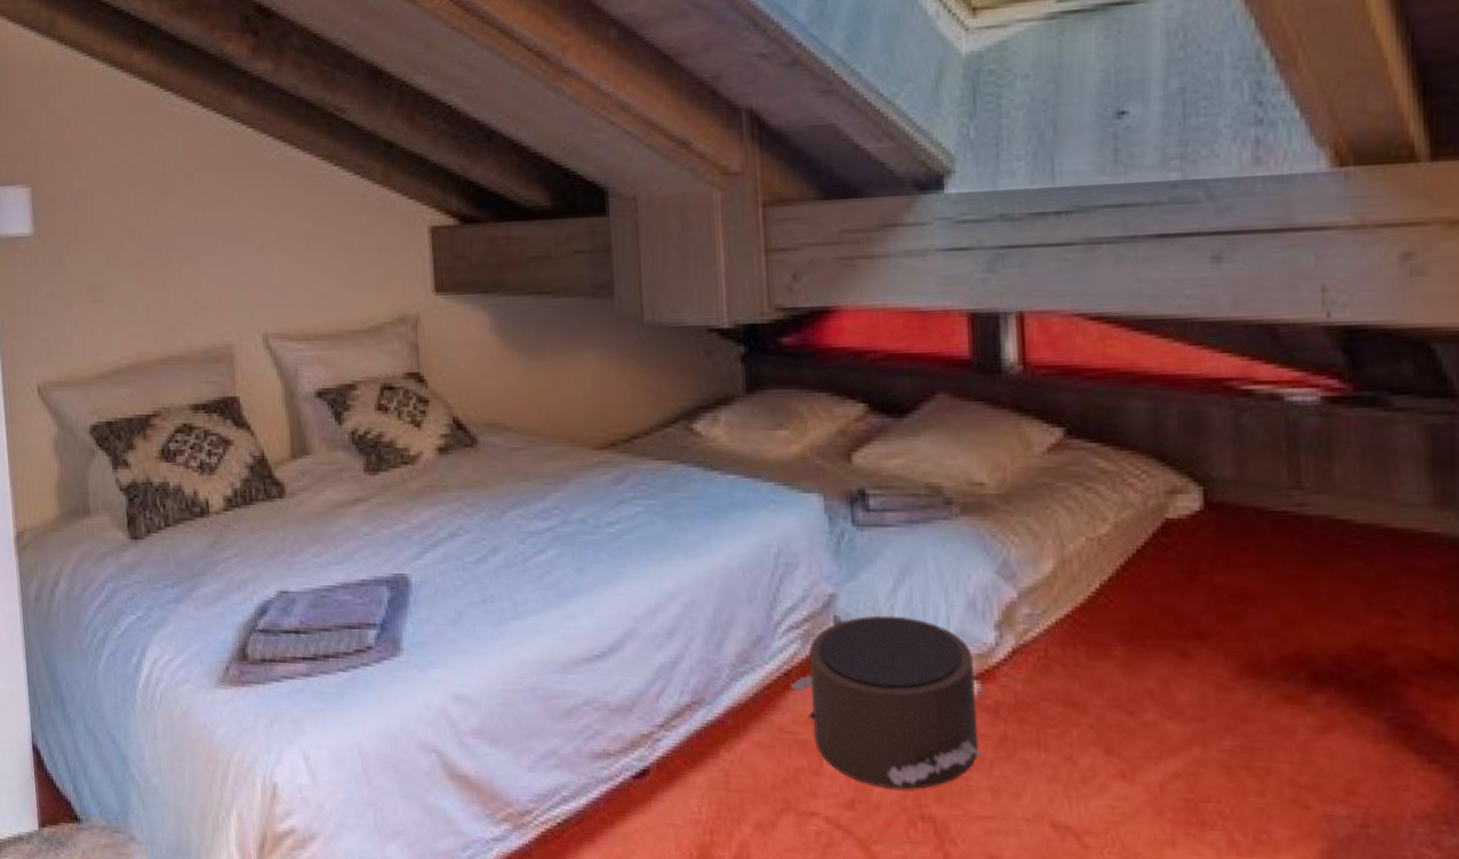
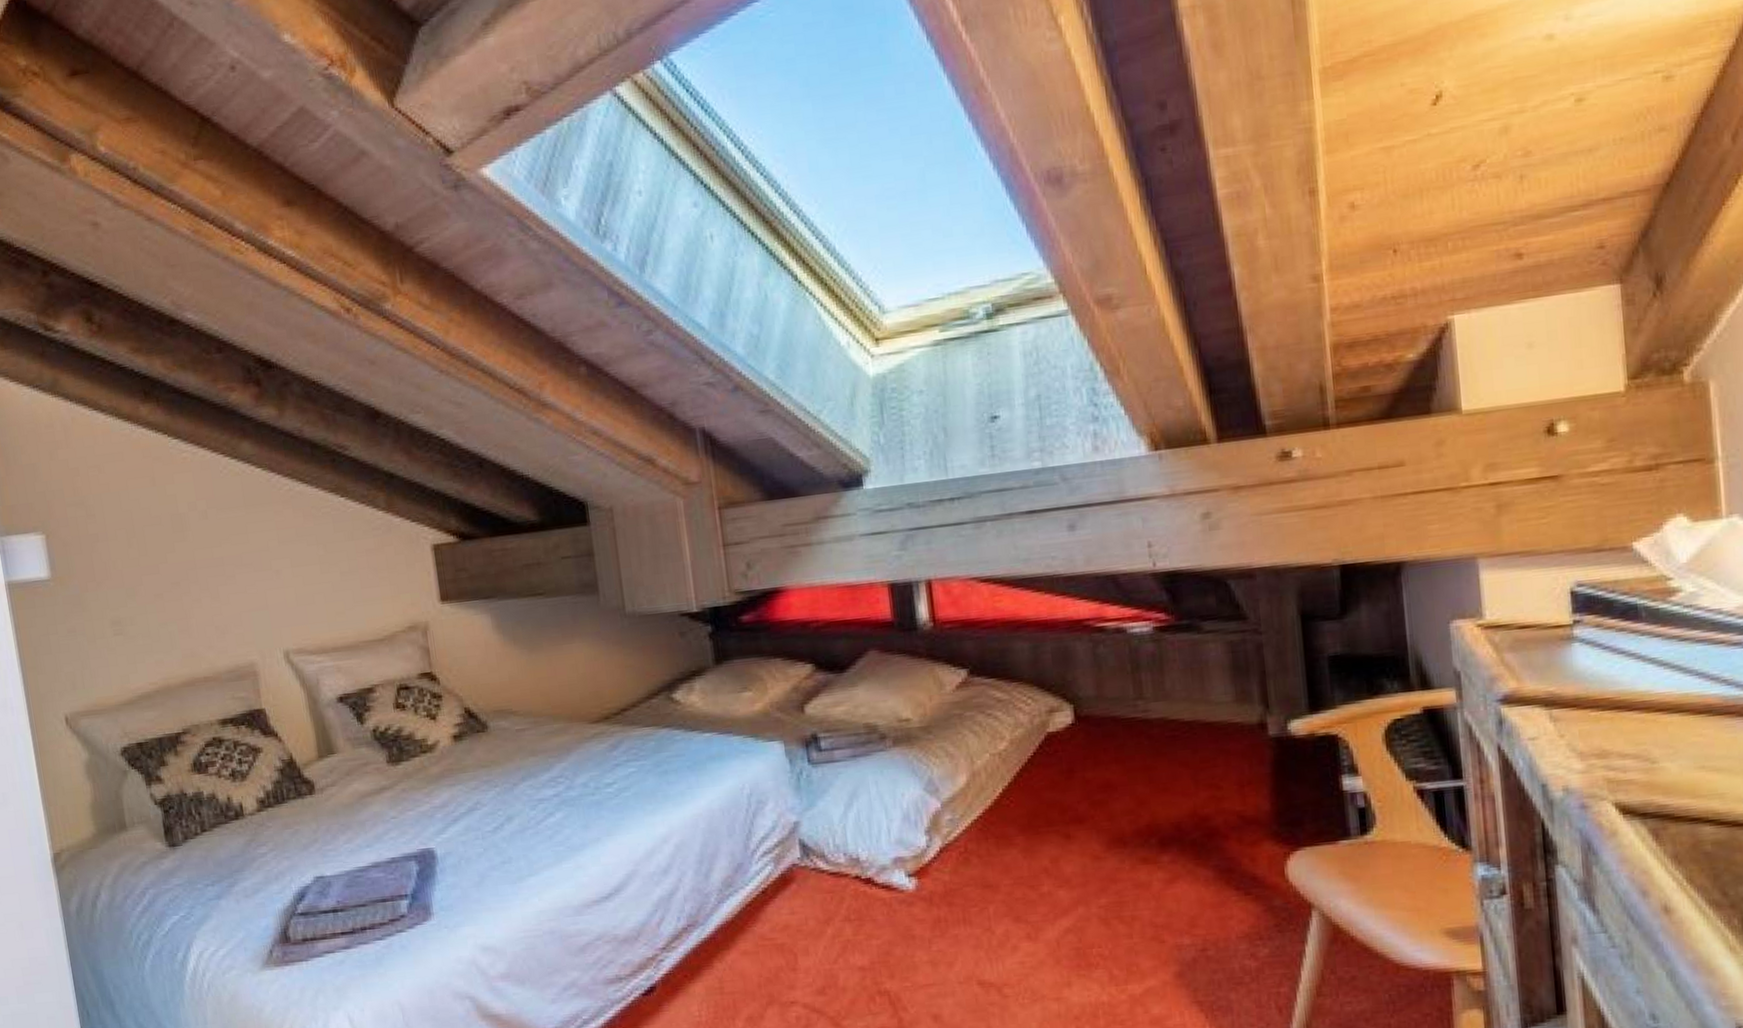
pouf: present [791,615,982,790] -> none [768,832,922,973]

